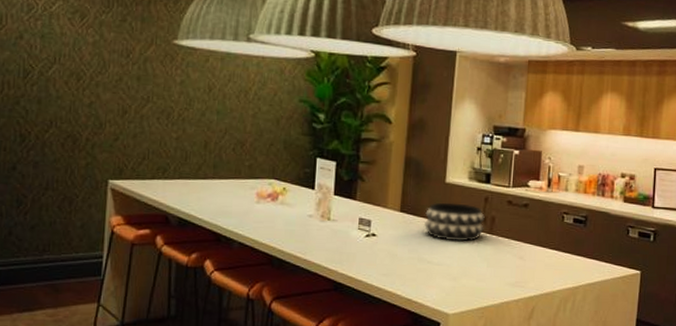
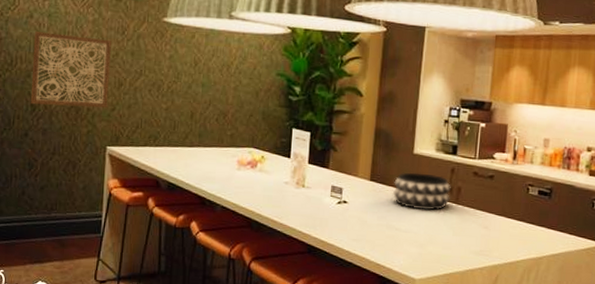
wall art: none [19,54,114,138] -> present [30,31,111,108]

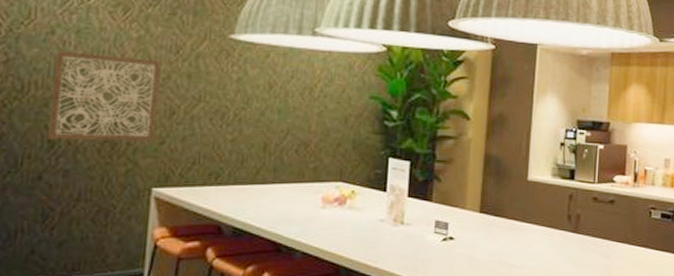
decorative bowl: present [393,172,451,210] -> none [506,201,569,242]

